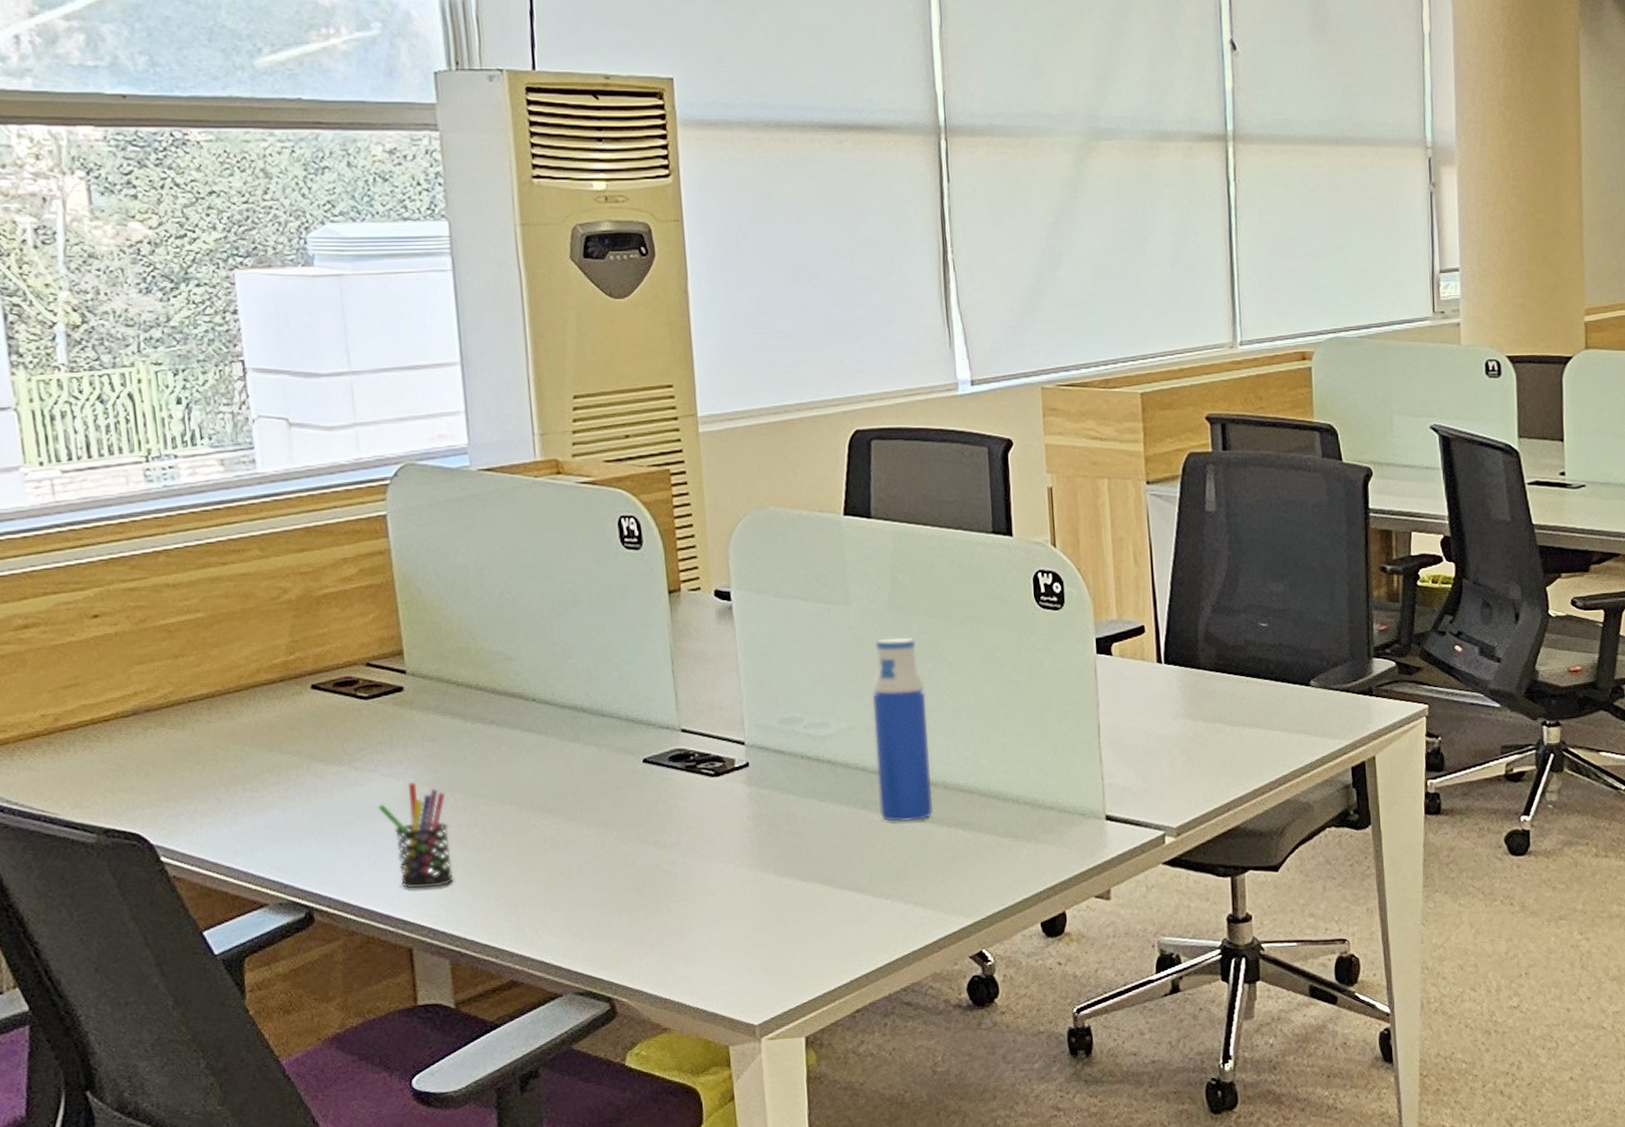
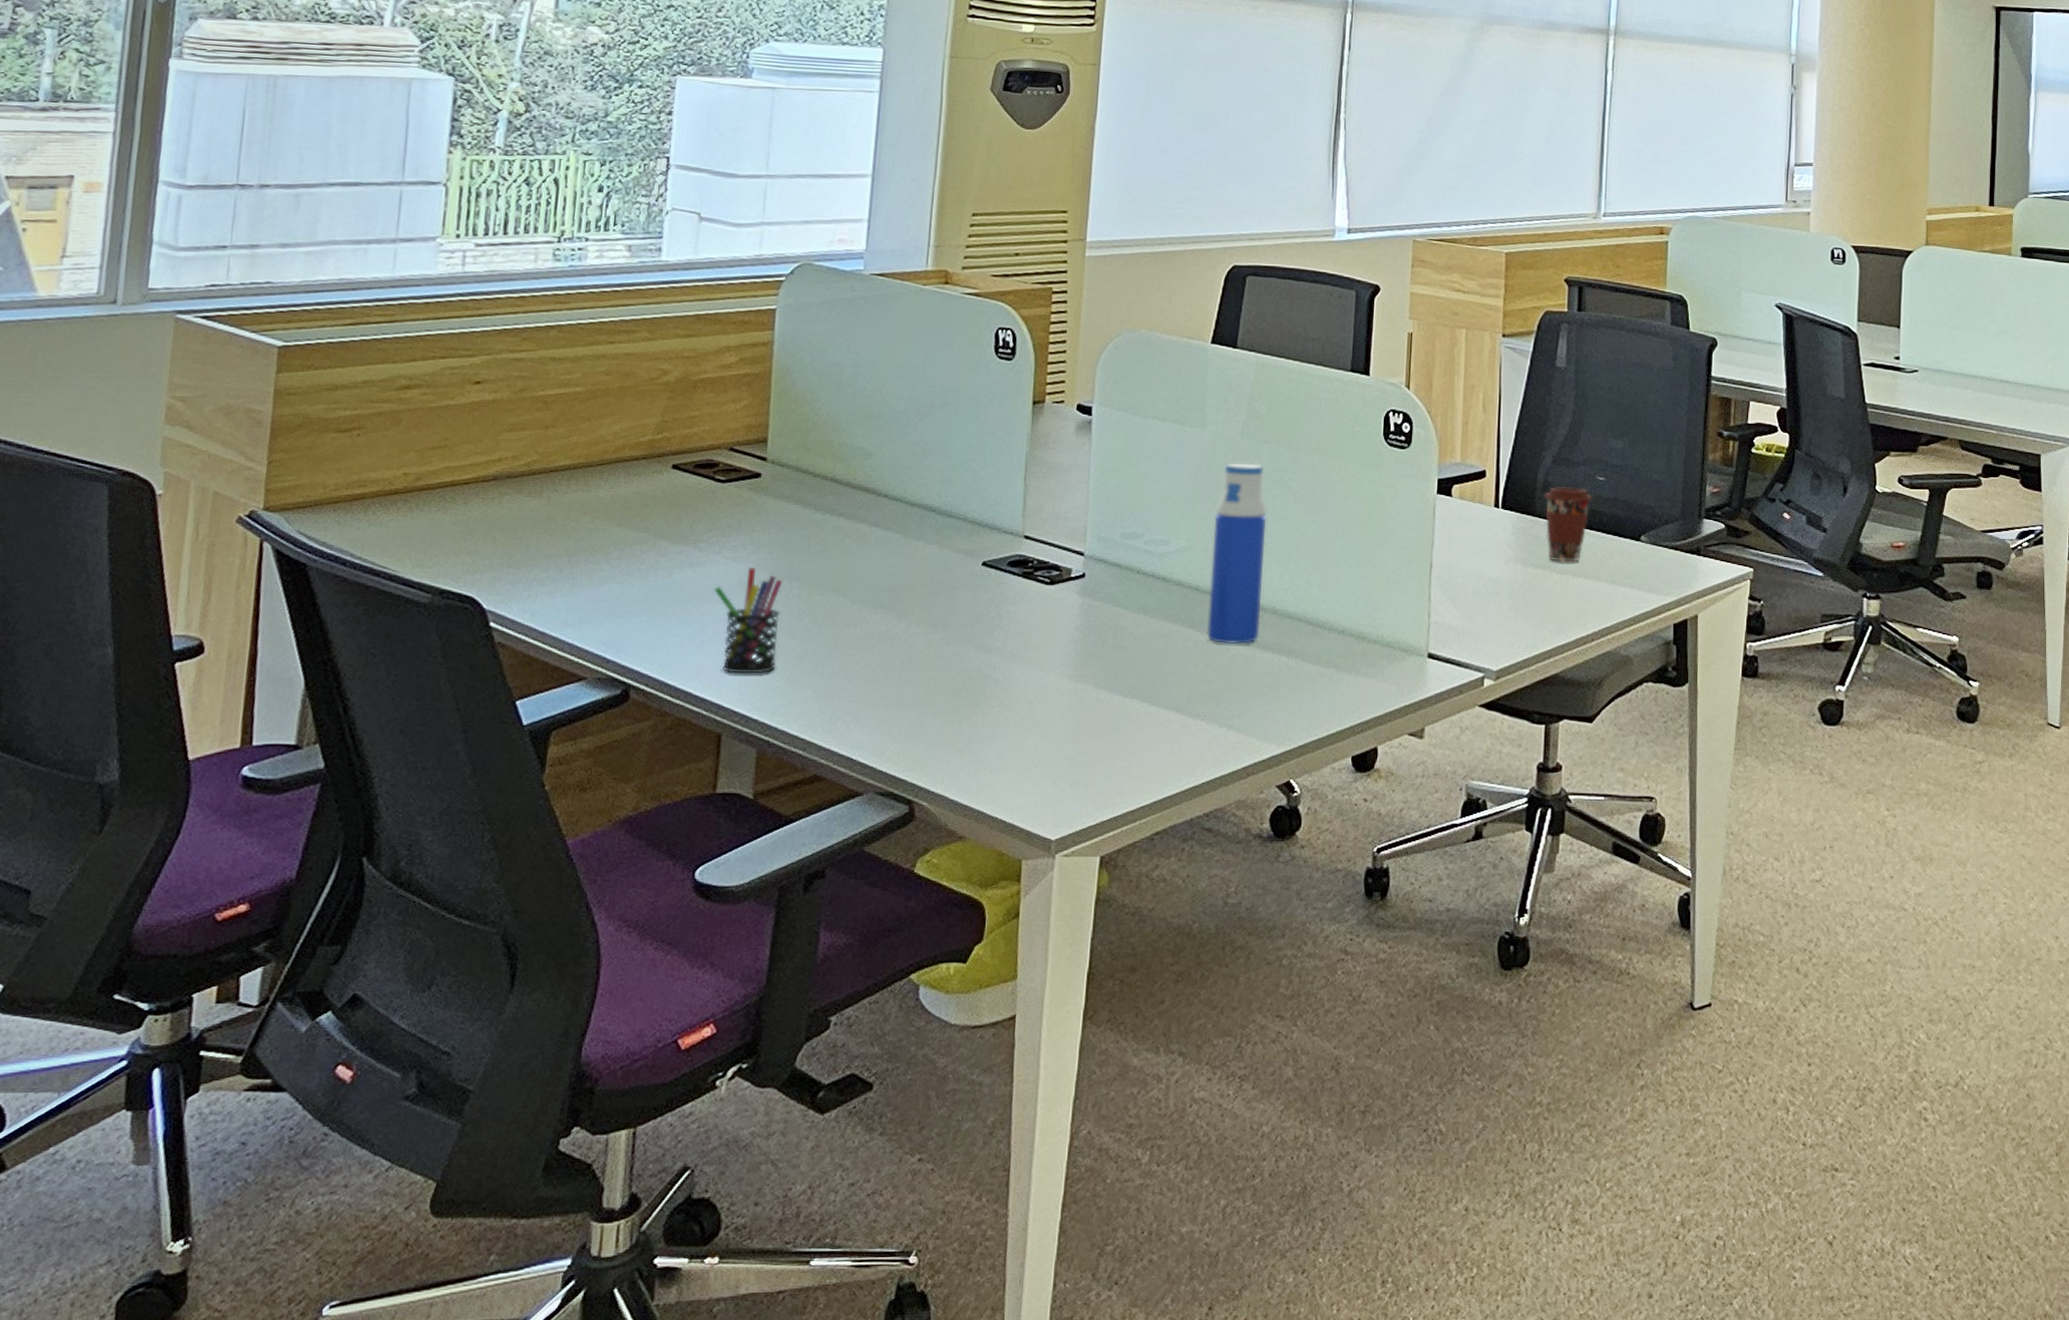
coffee cup: none [1206,636,1257,713] -> present [1544,487,1593,562]

